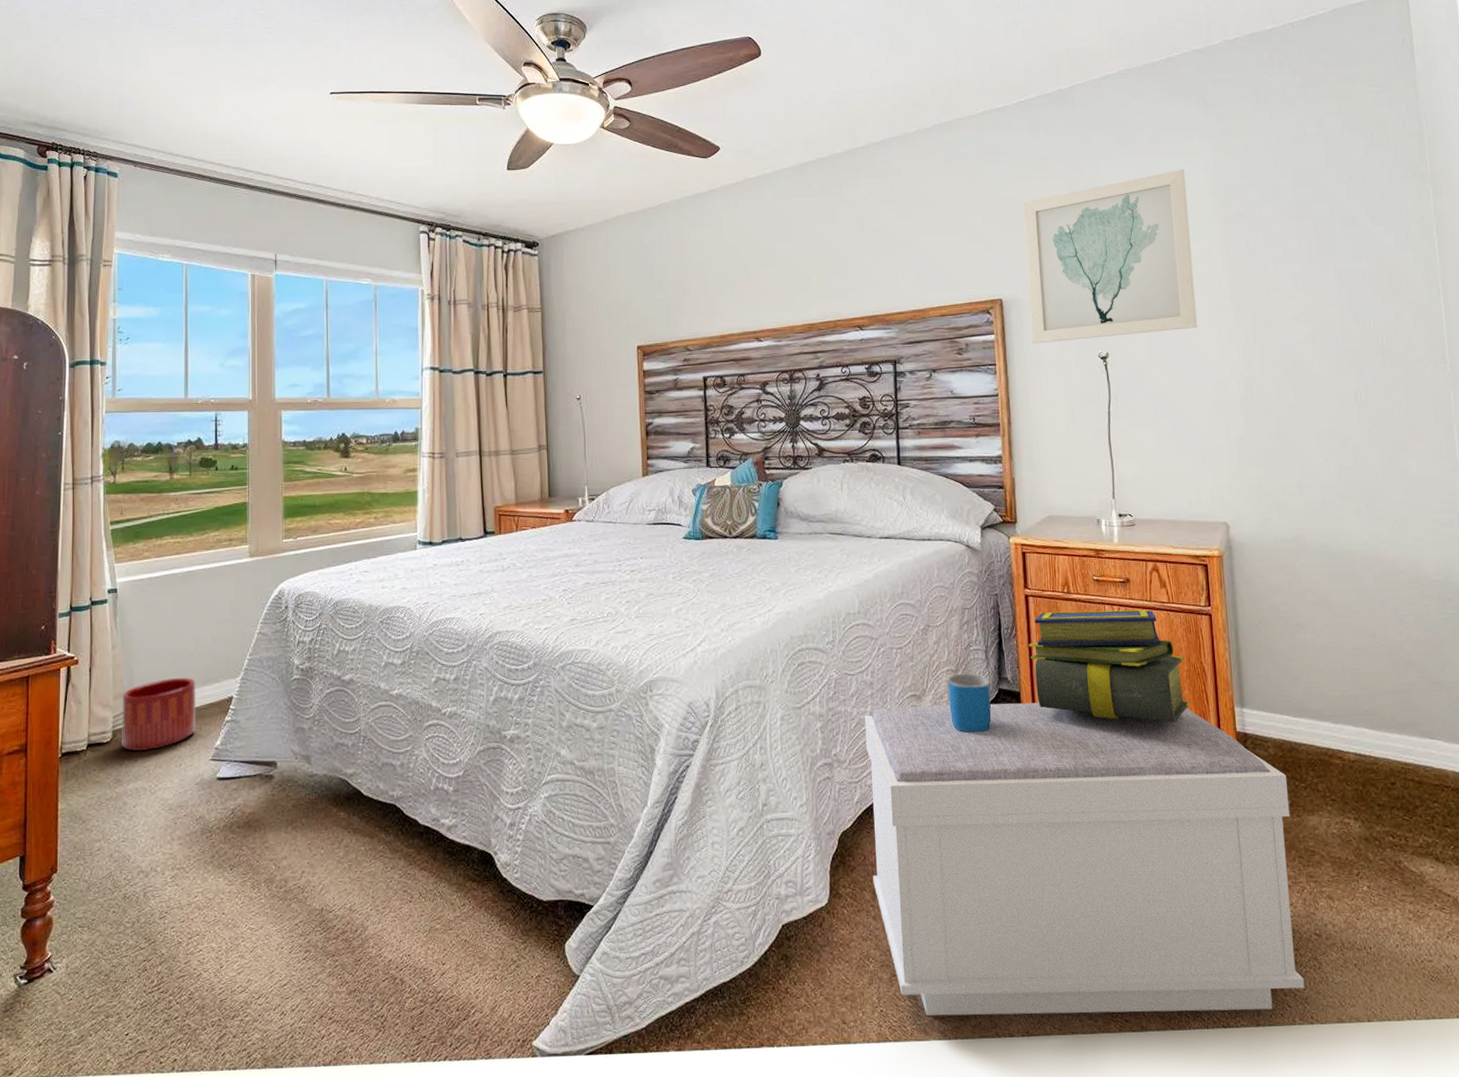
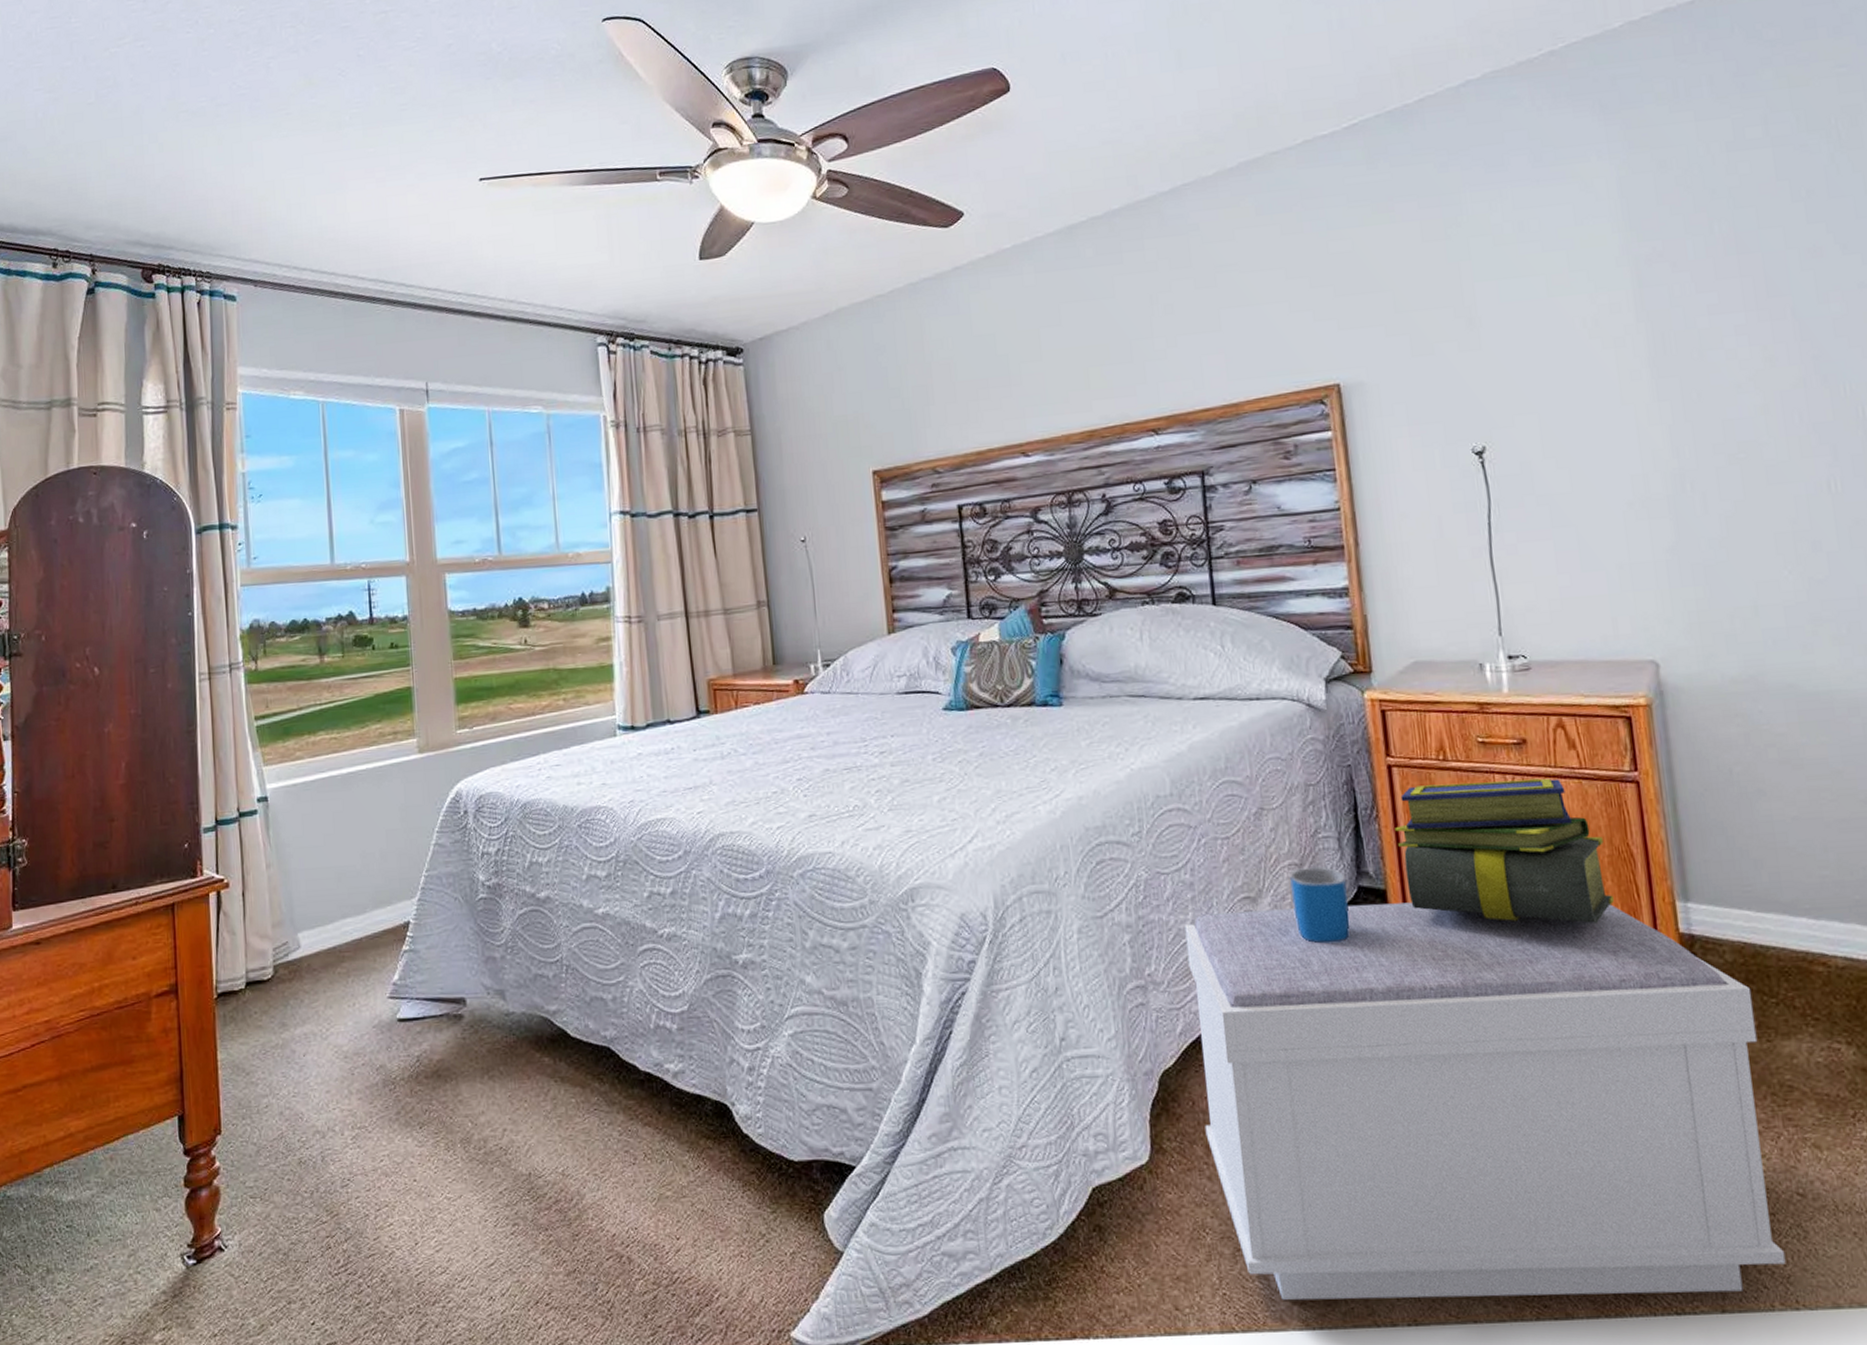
planter: present [122,678,197,751] -> none [282,900,369,989]
wall art: present [1023,169,1197,344] -> none [1362,198,1605,440]

